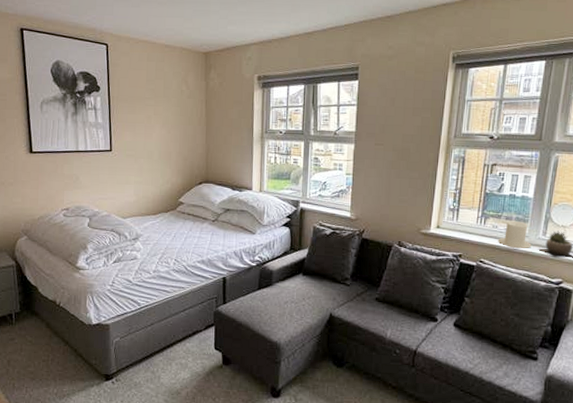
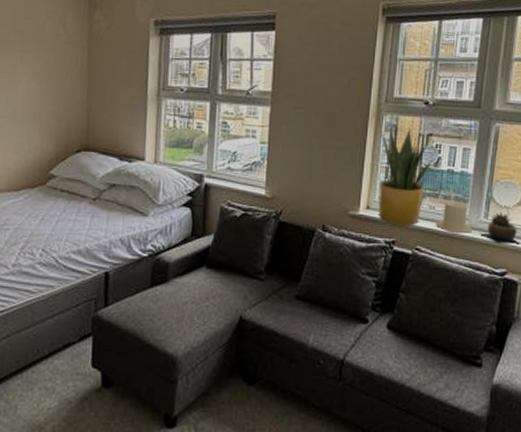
planter: none [447,158,498,243] -> present [378,127,435,226]

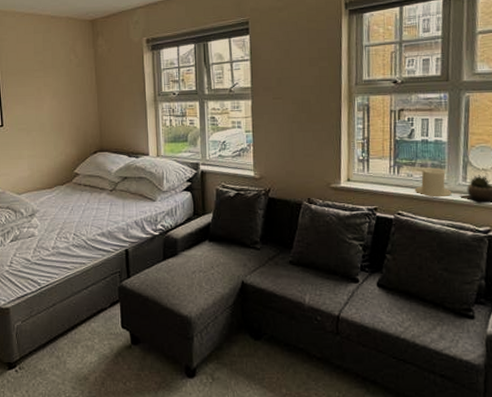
planter: present [378,127,435,226] -> none [355,105,408,194]

